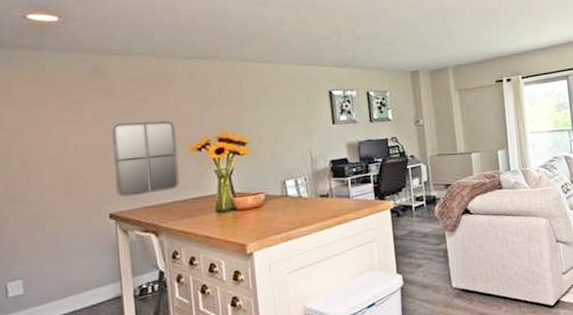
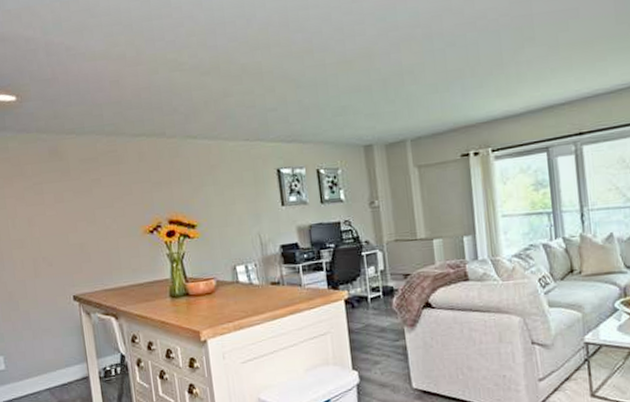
home mirror: present [110,120,180,198] -> none [69,201,135,280]

